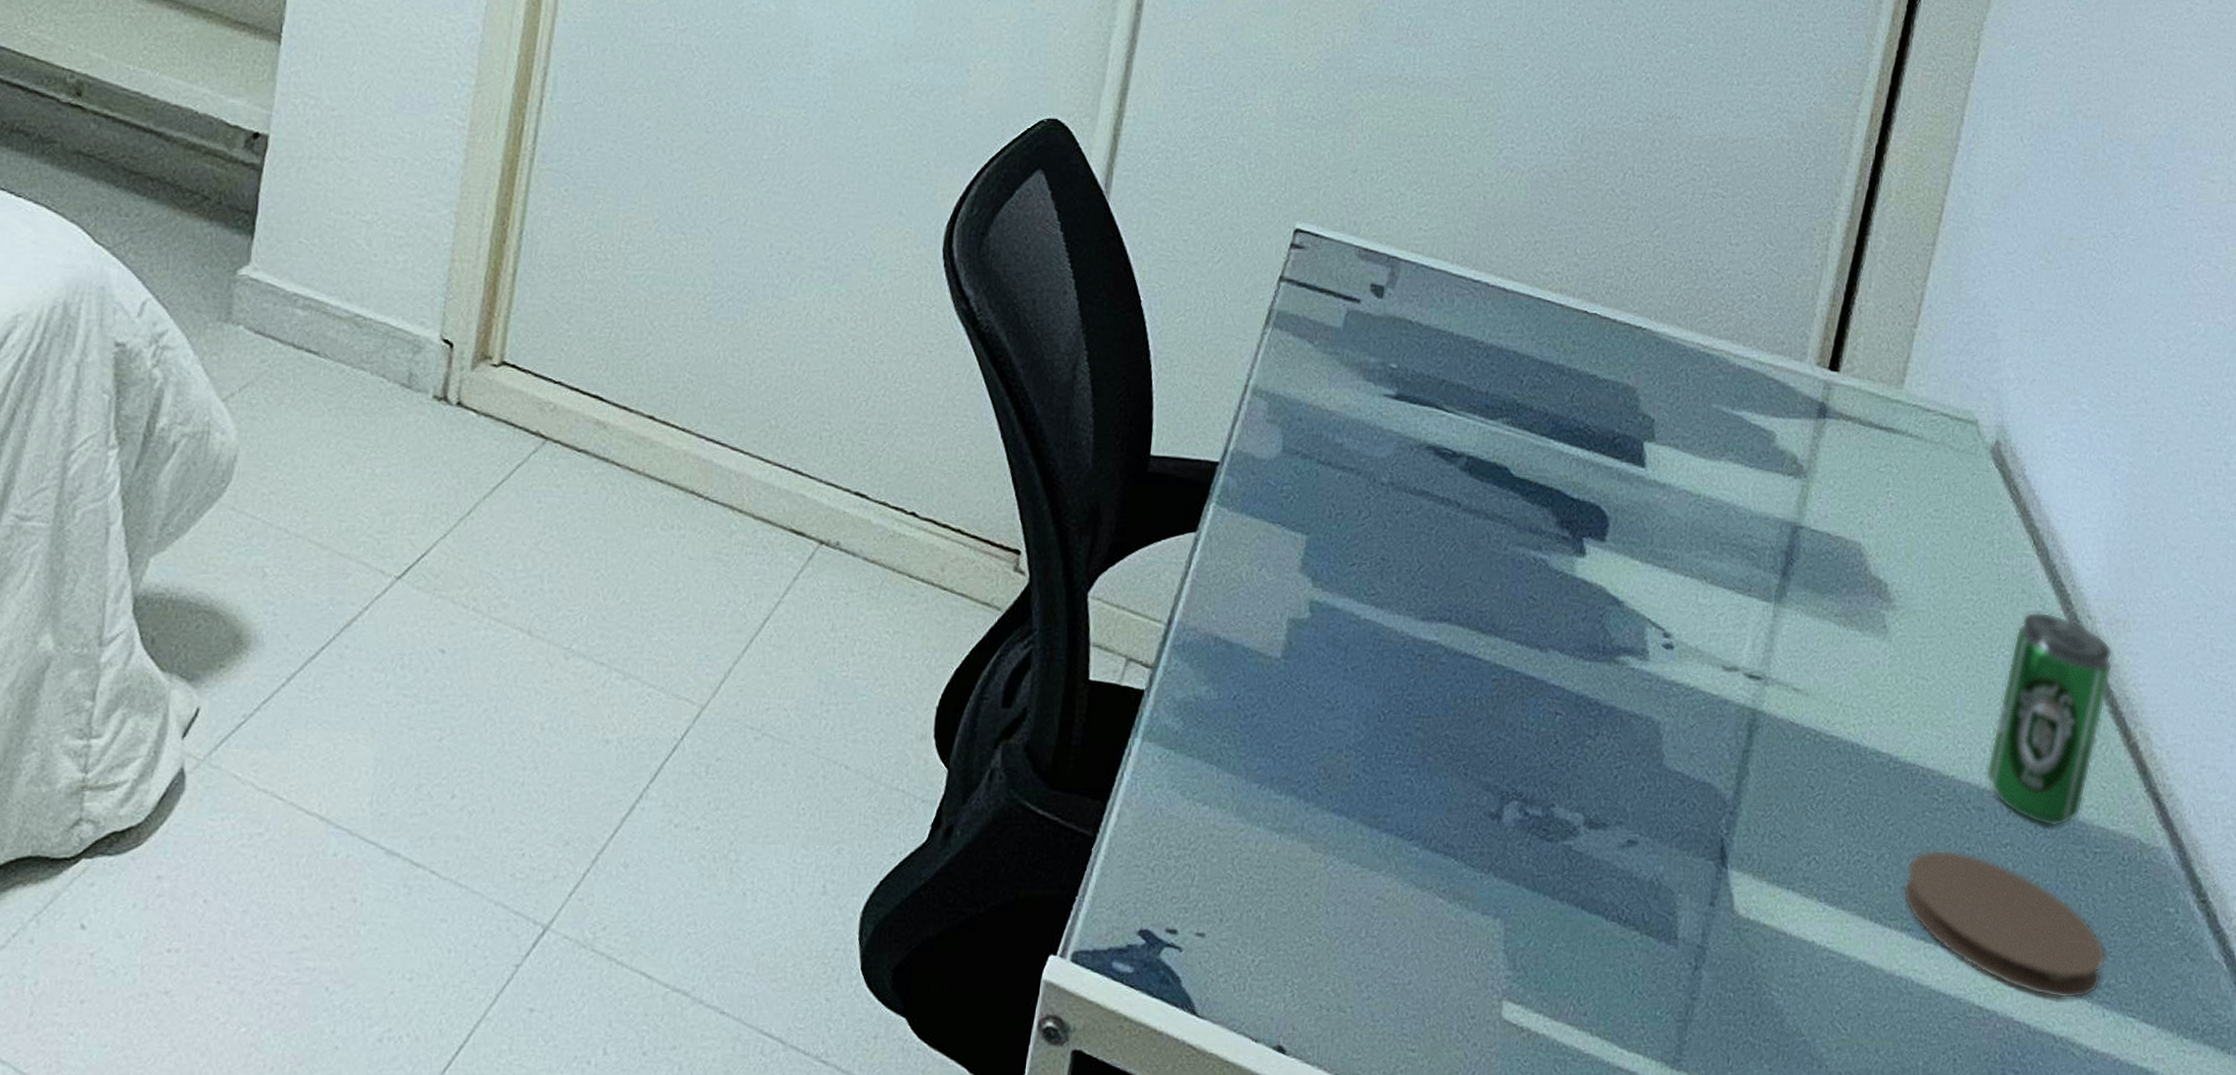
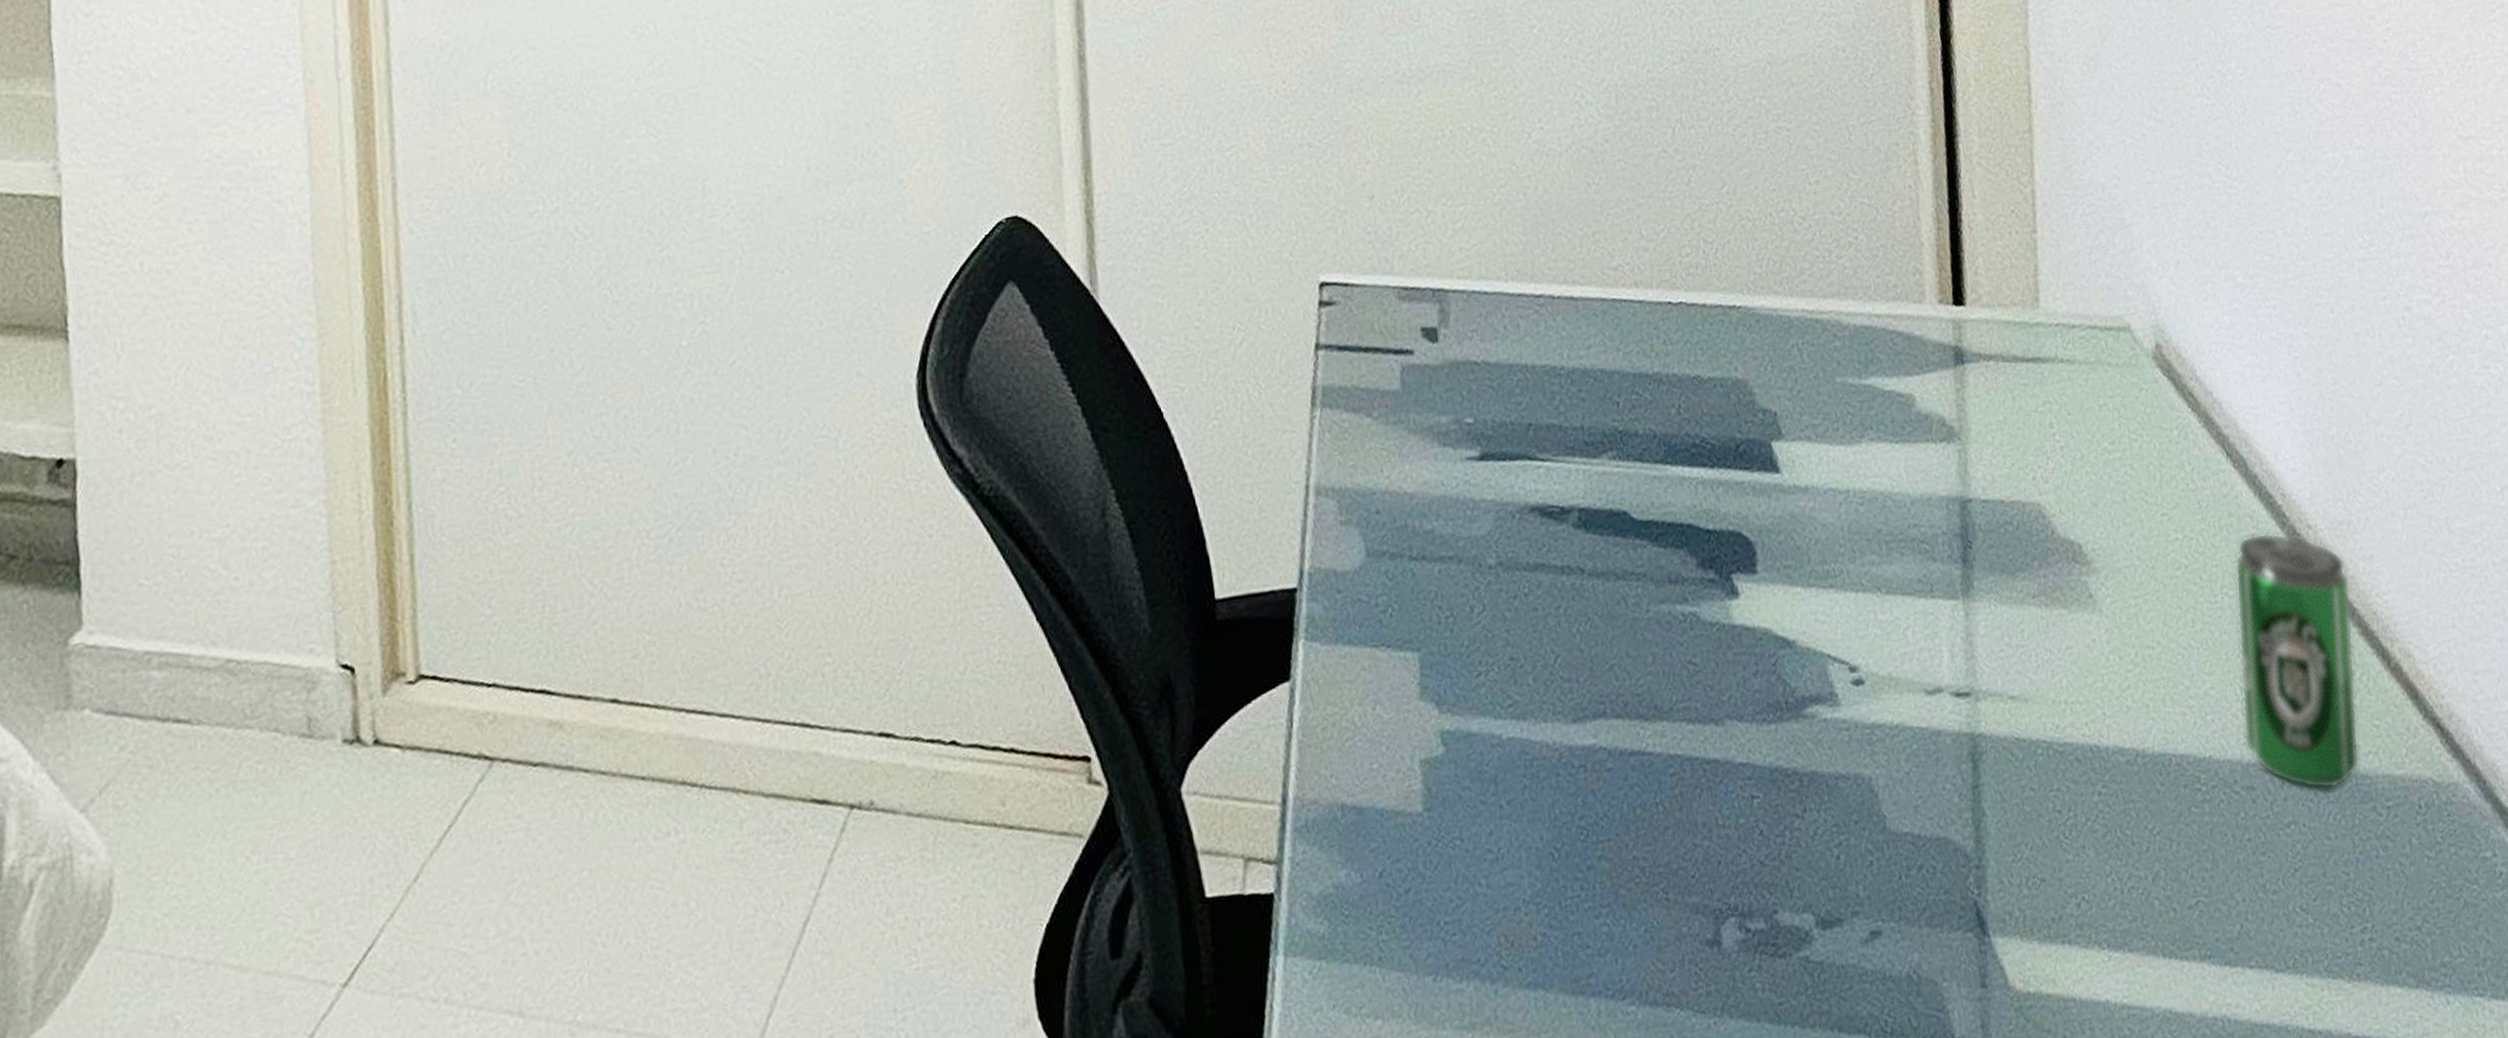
coaster: present [1902,850,2107,999] -> none [2188,845,2435,998]

